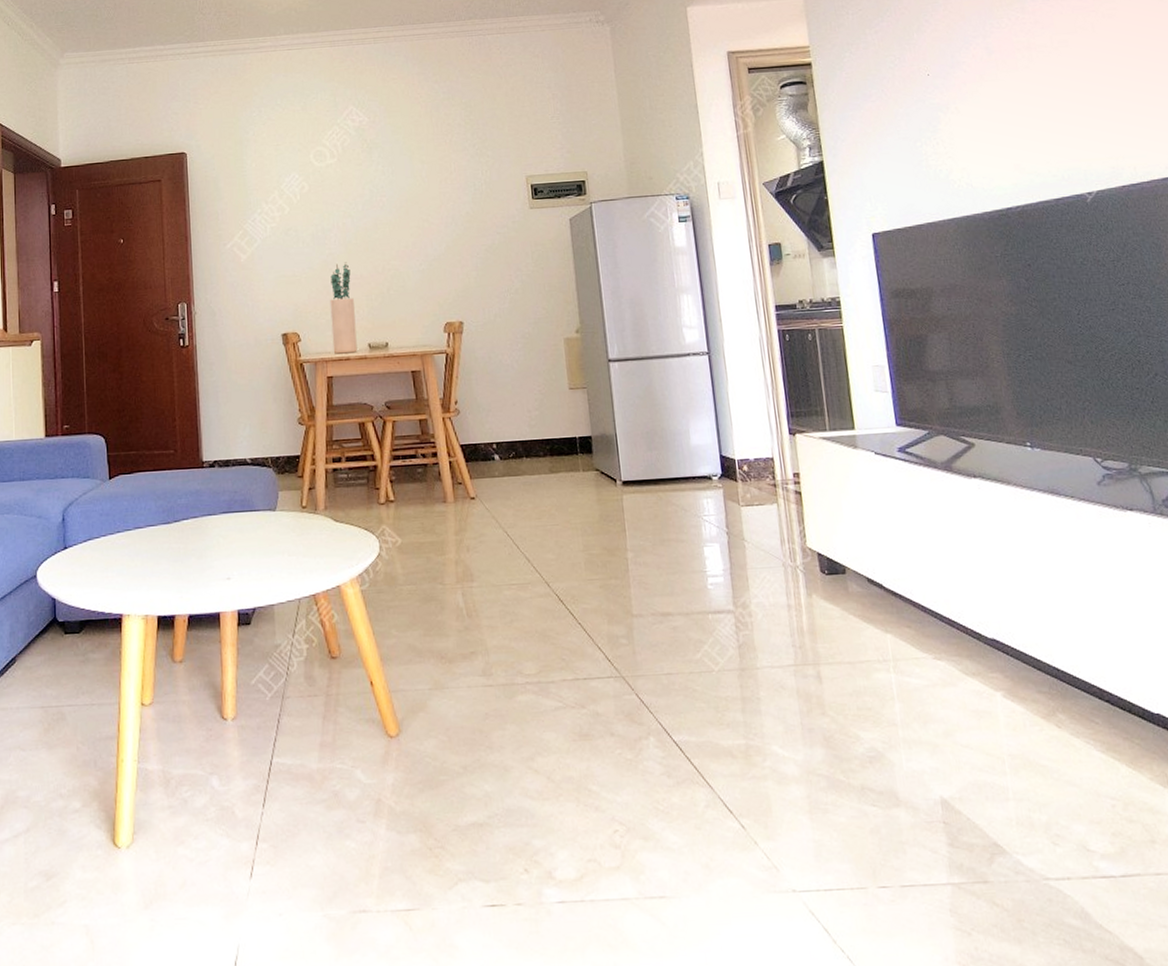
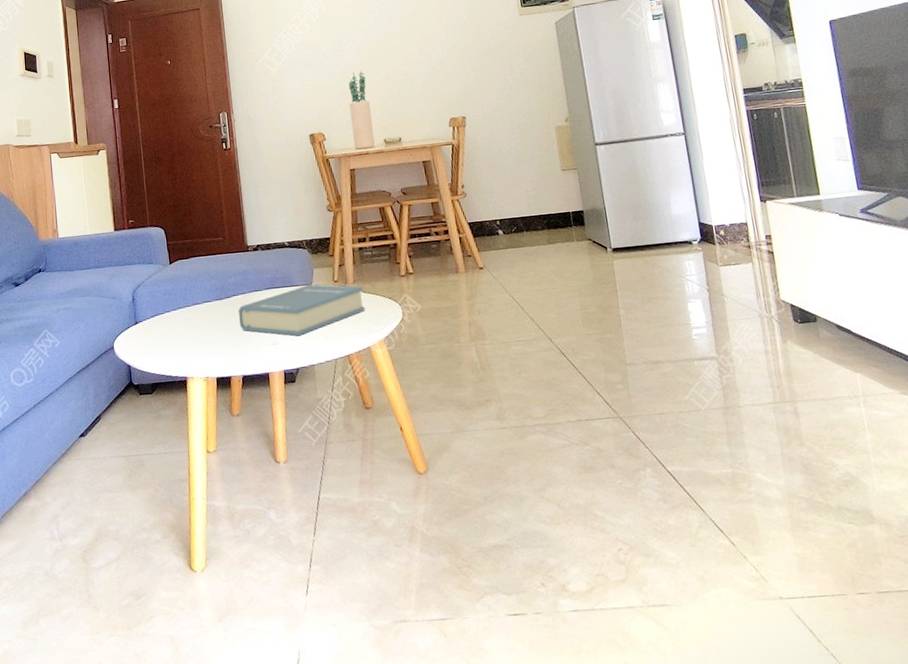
hardback book: none [187,510,337,570] -> present [238,284,365,337]

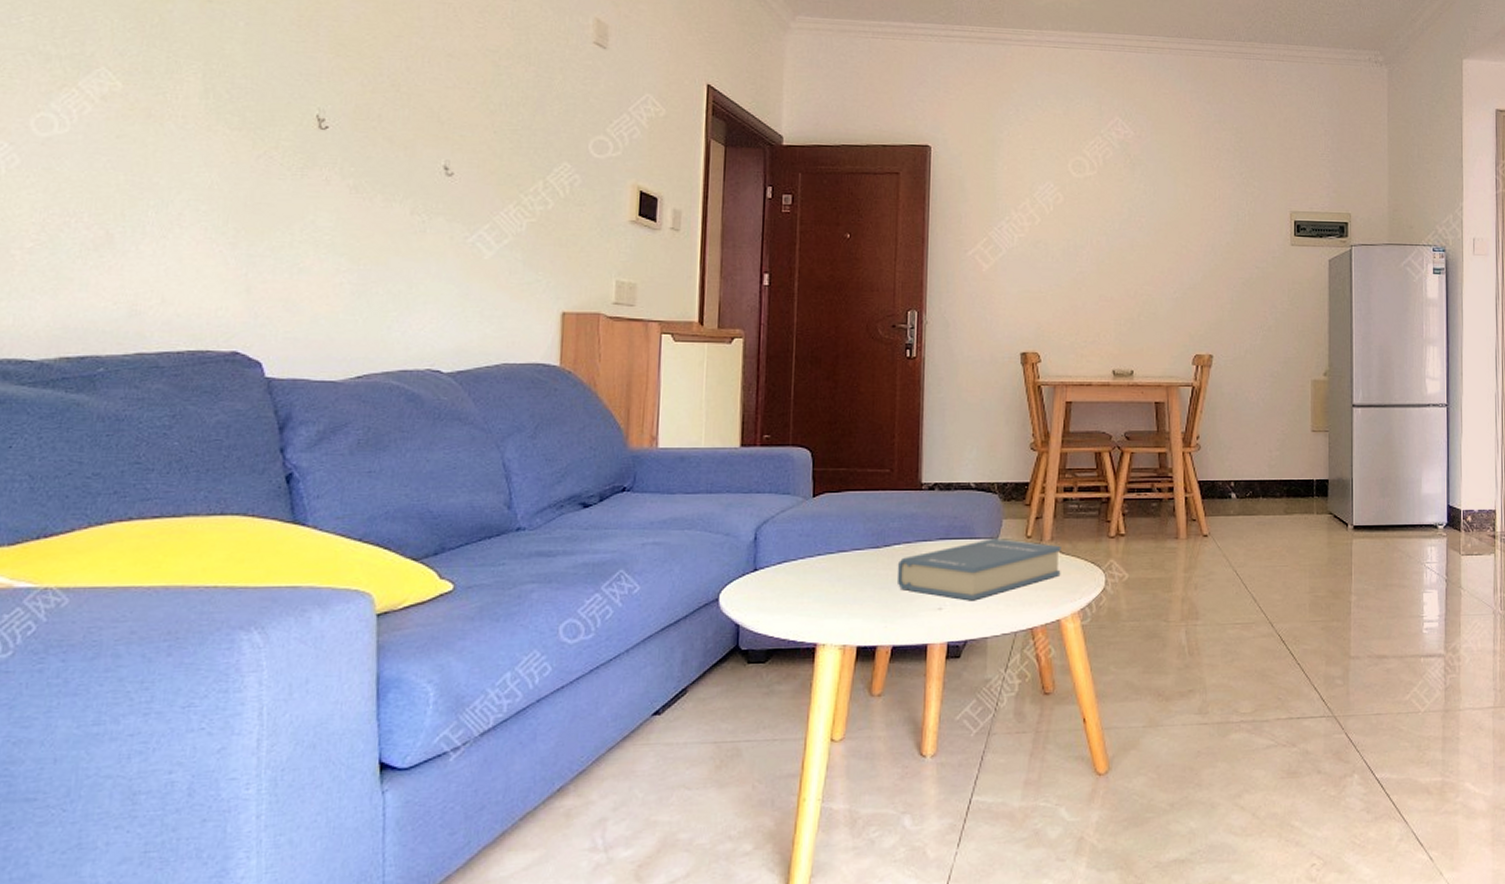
vase: present [348,70,375,150] -> none [1075,282,1101,379]

